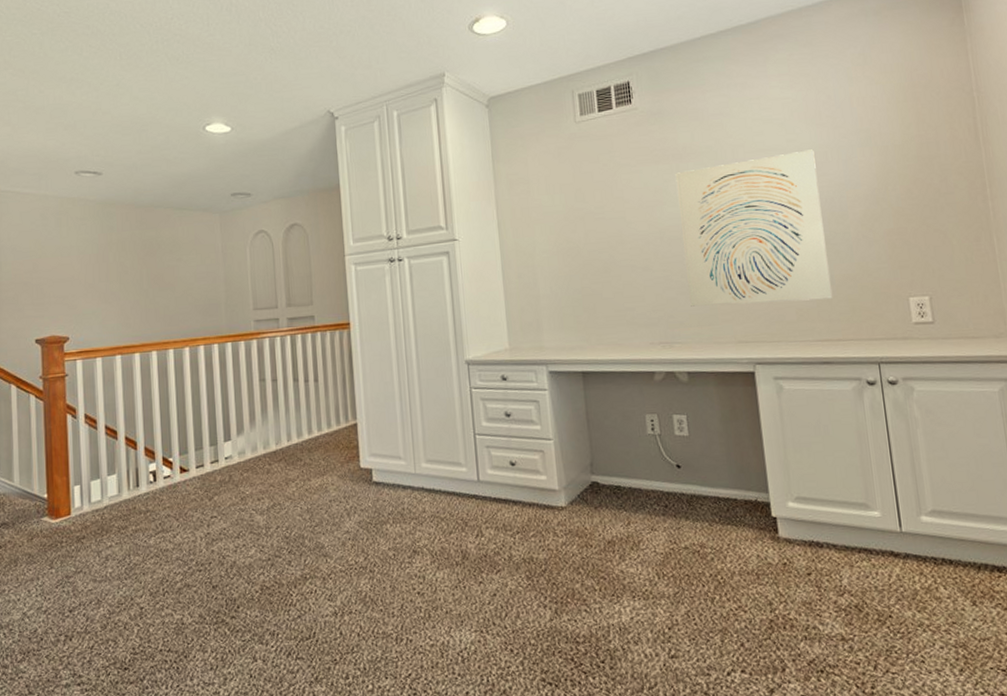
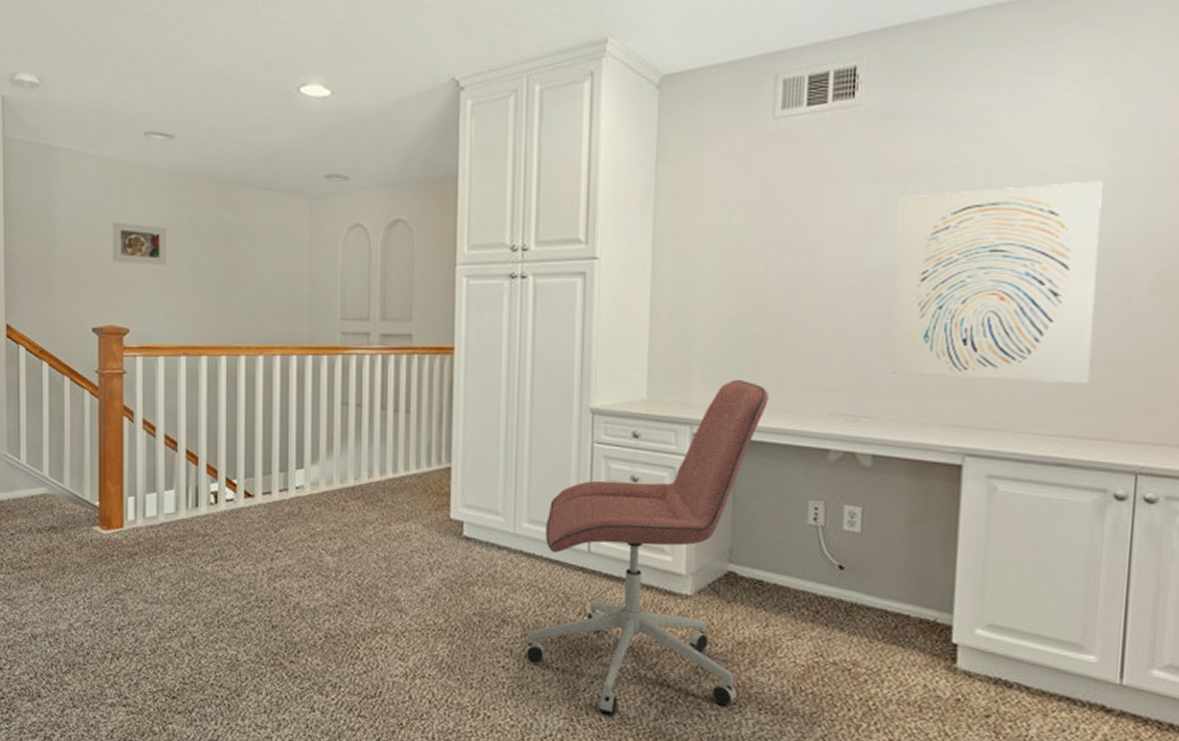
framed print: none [50,247,100,282] -> present [112,222,167,266]
office chair: none [435,324,614,622] -> present [525,380,769,715]

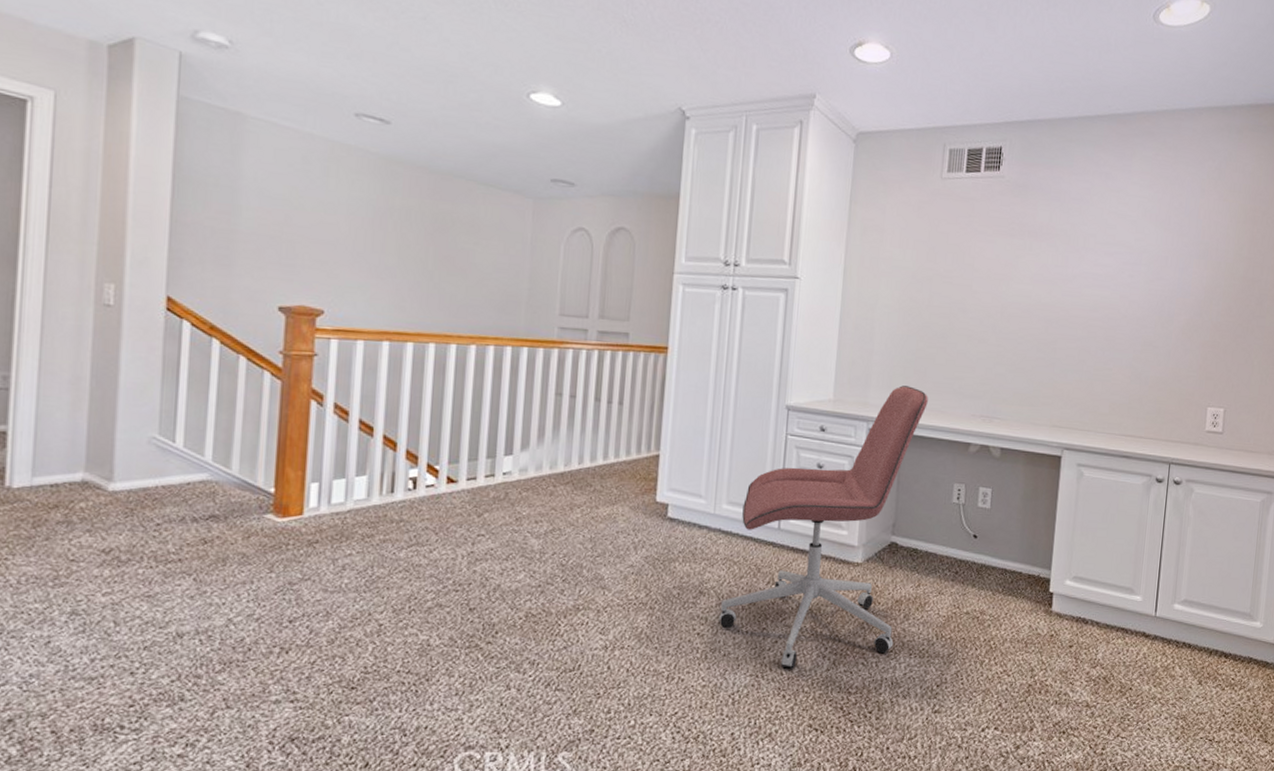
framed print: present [112,222,167,266] -> none [309,200,375,250]
wall art: present [891,180,1103,384] -> none [1016,250,1157,398]

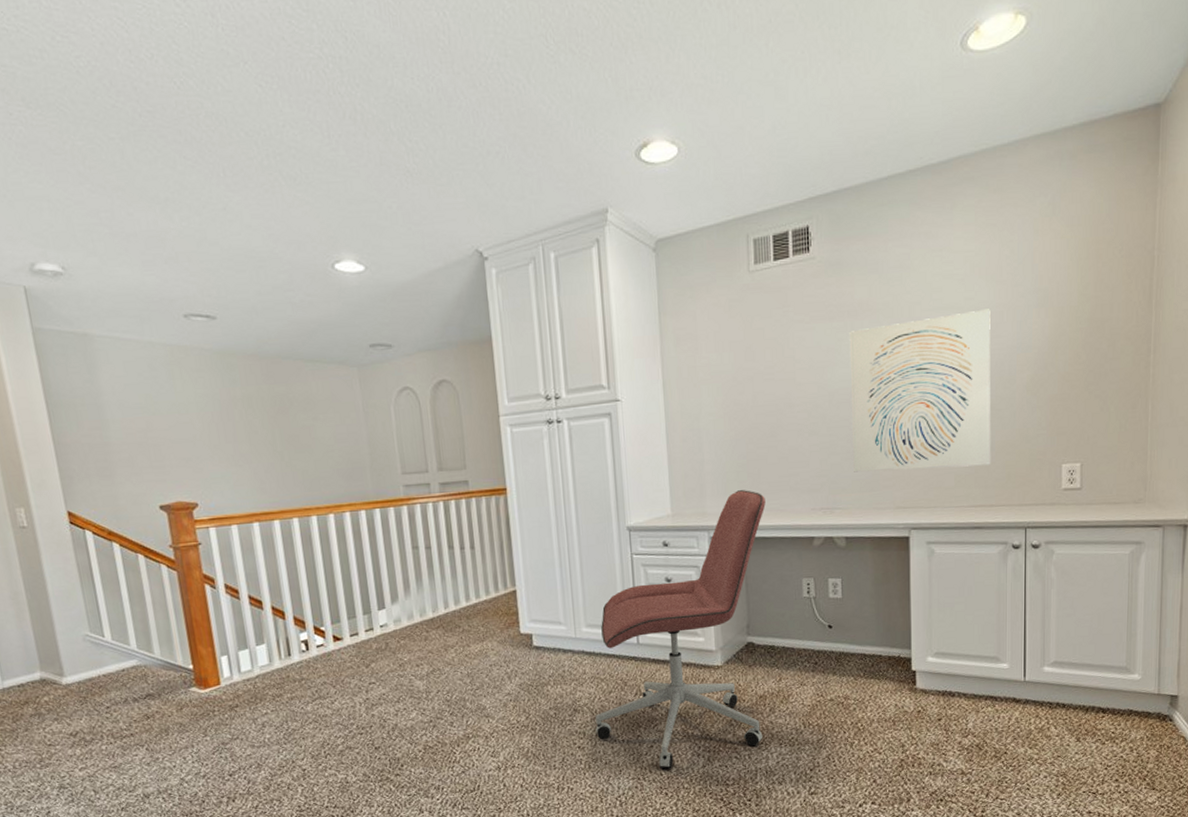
wall art: none [1016,250,1157,398] -> present [849,309,991,472]

